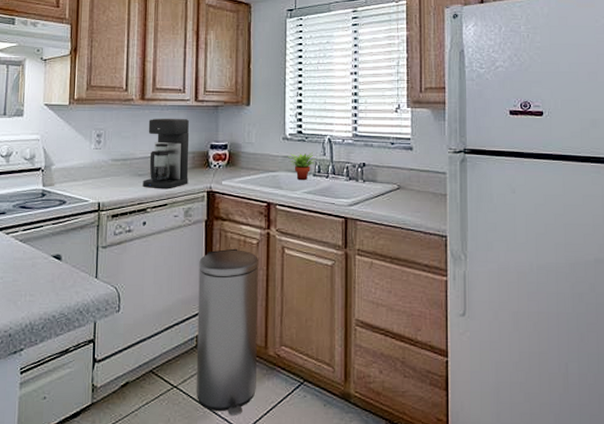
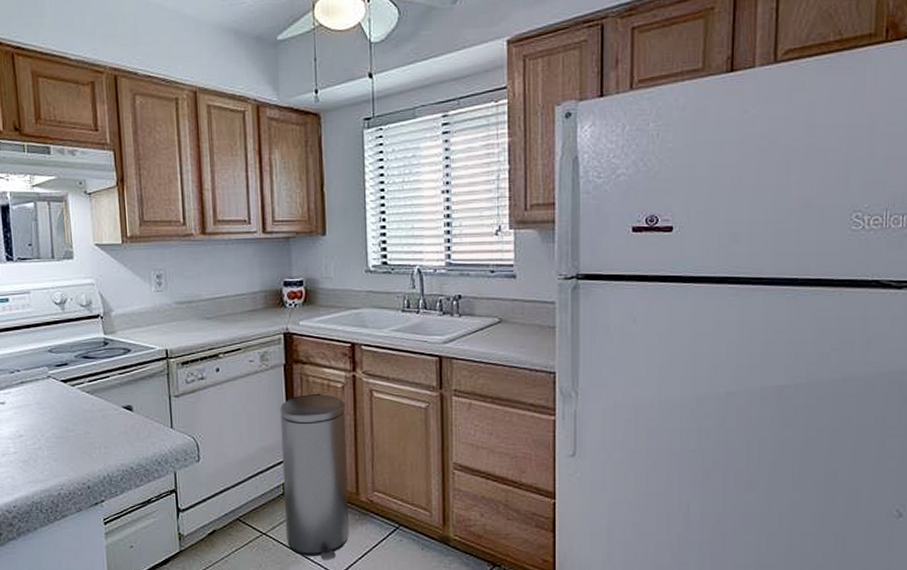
coffee maker: present [143,118,190,190] -> none [212,253,262,333]
succulent plant: present [287,151,316,181] -> none [371,284,405,318]

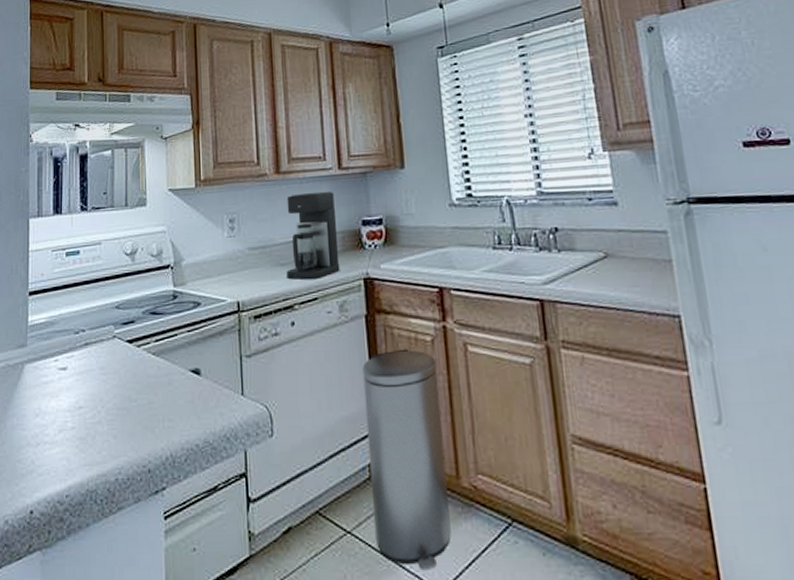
coffee maker: none [212,253,262,333] -> present [286,191,340,280]

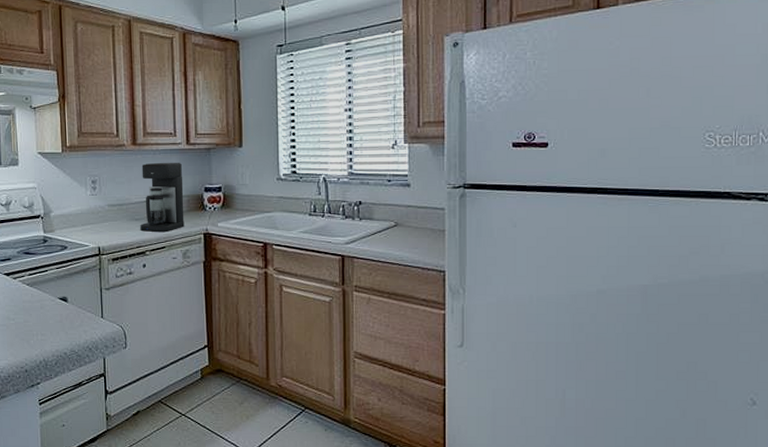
pedal bin: present [362,348,452,571] -> none [199,287,260,440]

